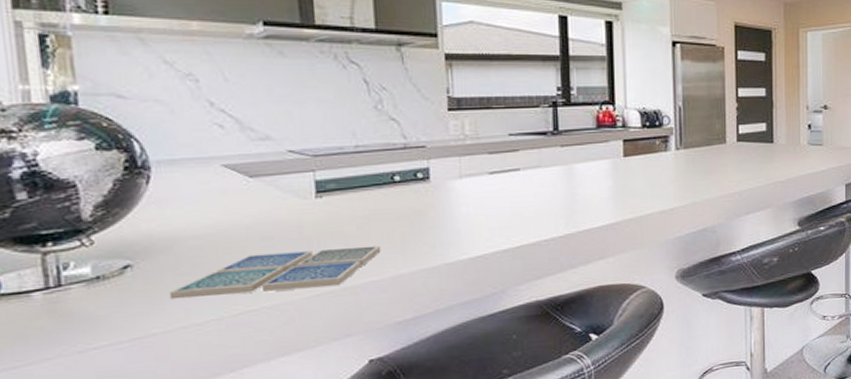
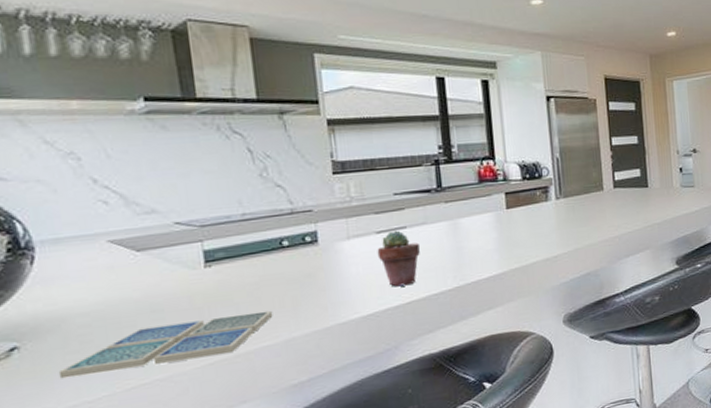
potted succulent: none [489,172,533,230] -> present [377,230,421,287]

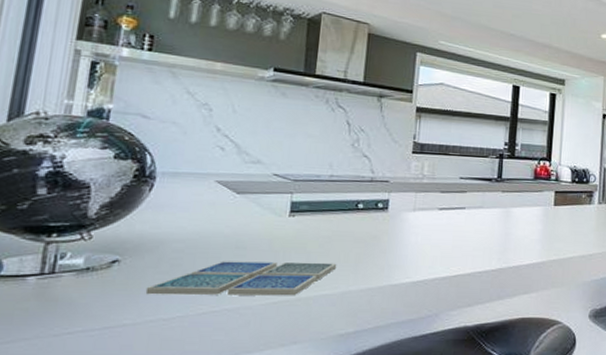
potted succulent: present [377,230,421,287] -> none [436,210,475,260]

